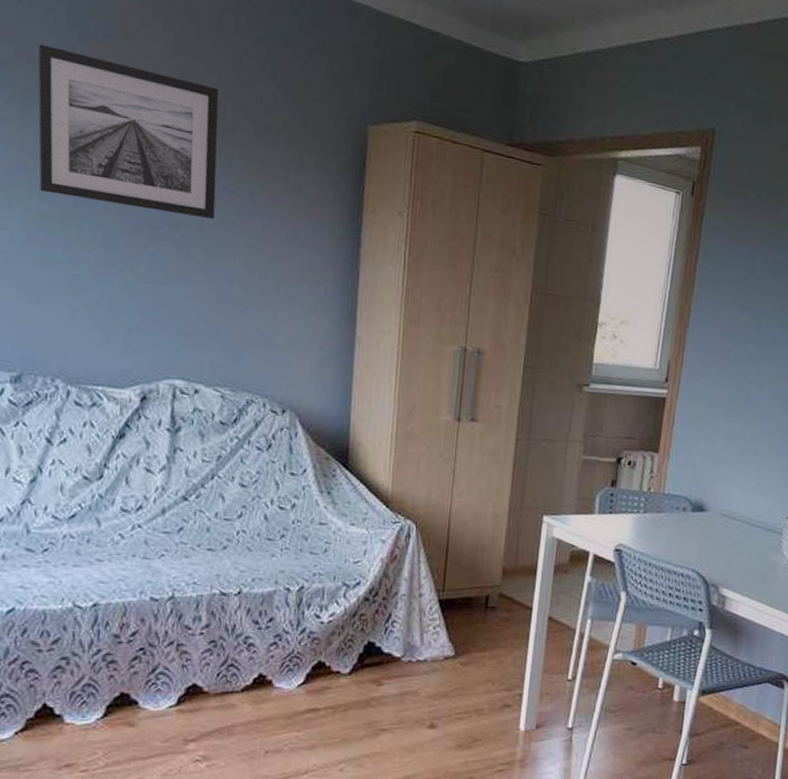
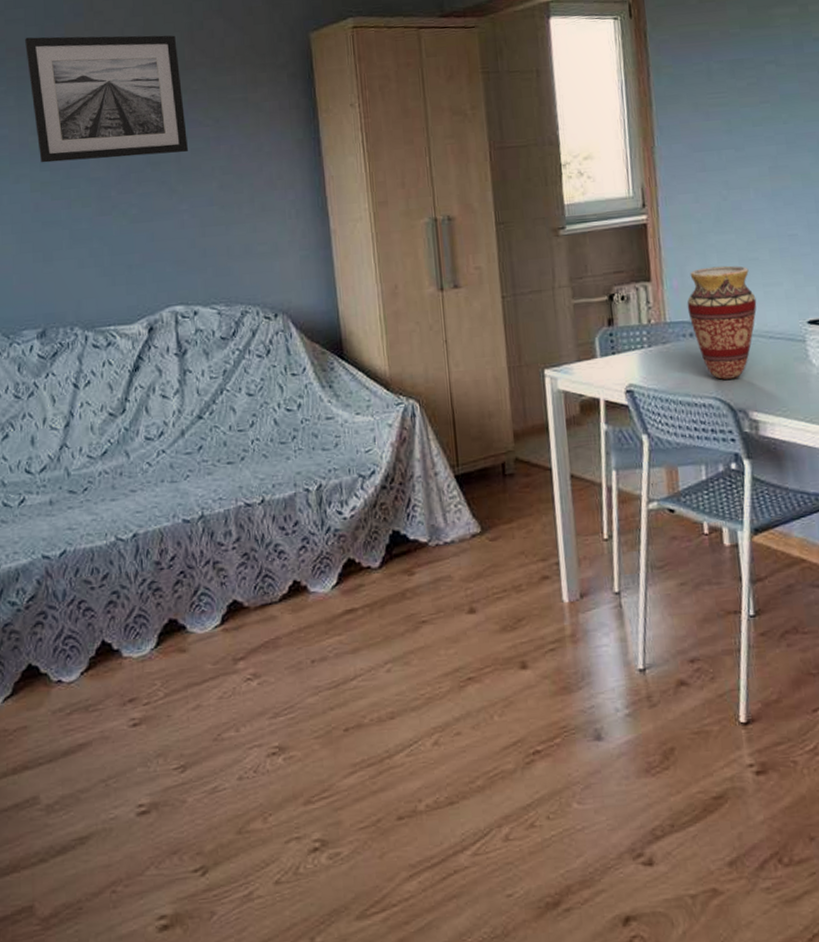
vase: none [685,450,749,556] -> present [687,265,757,380]

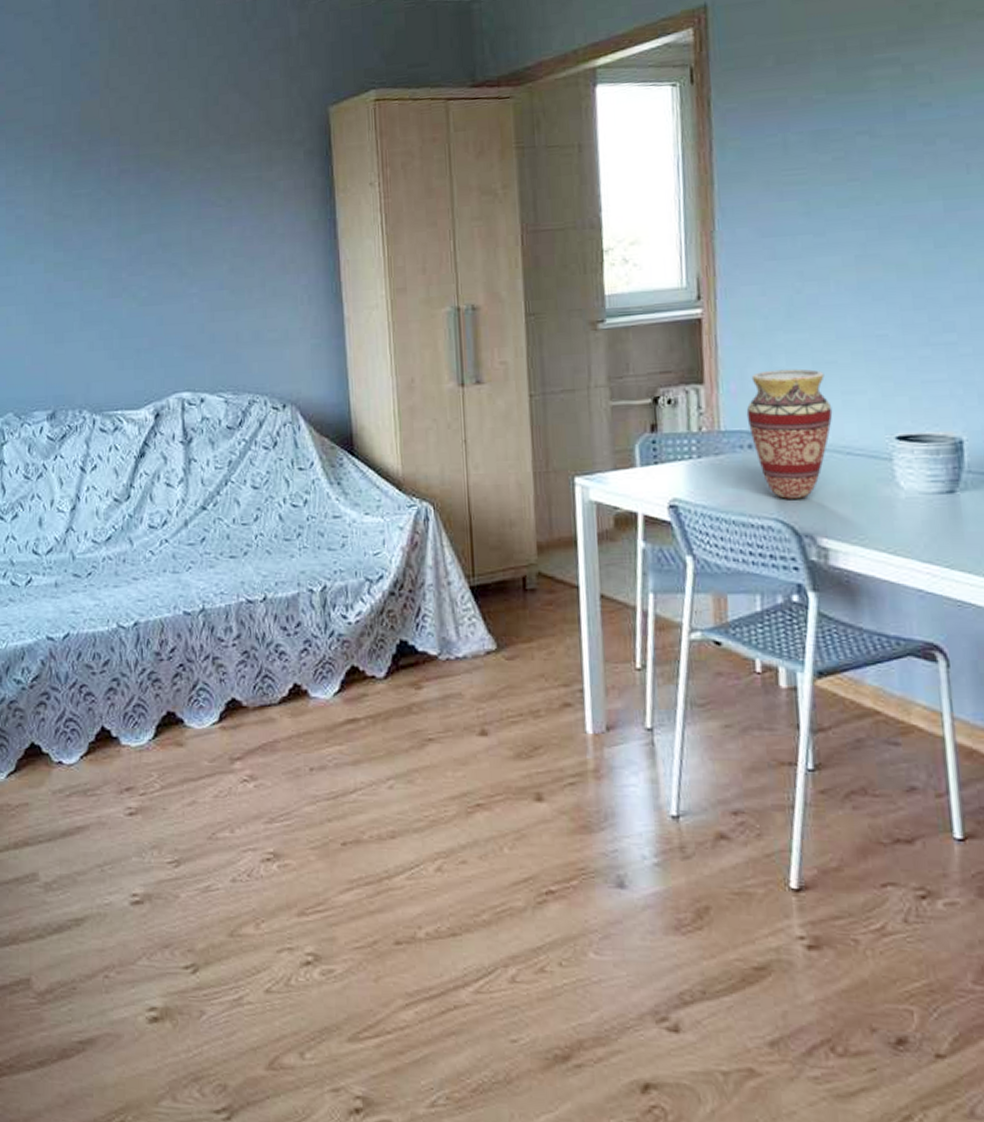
wall art: present [25,35,188,163] -> none [43,111,199,244]

